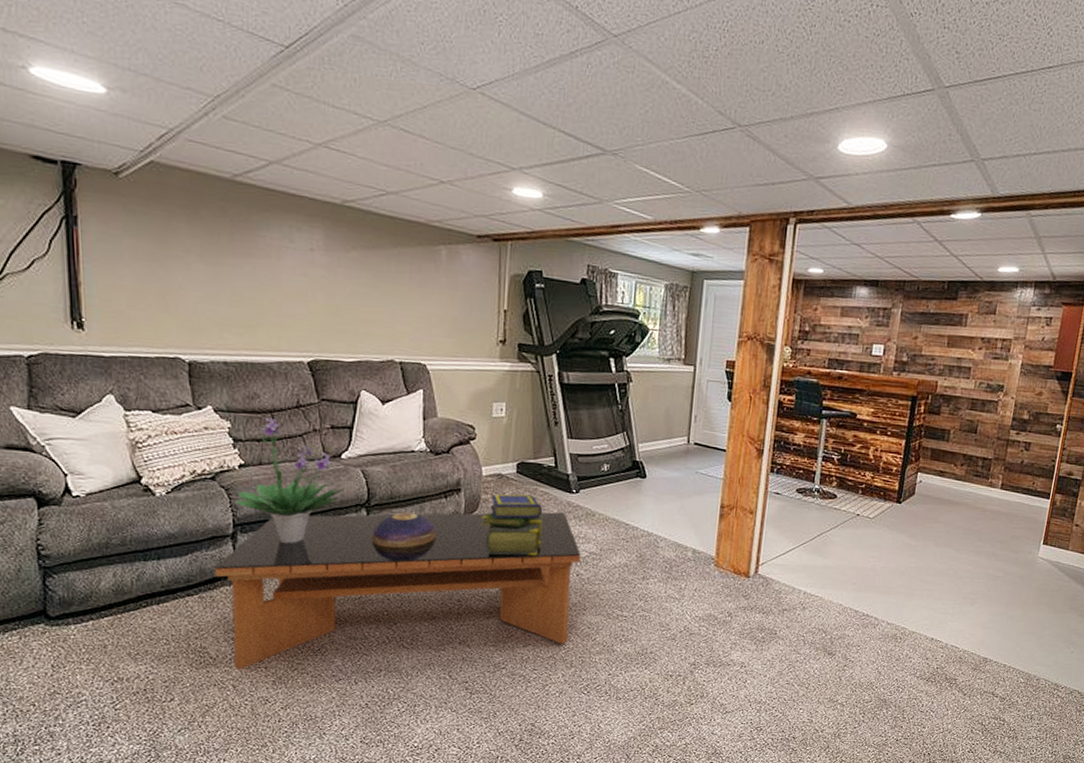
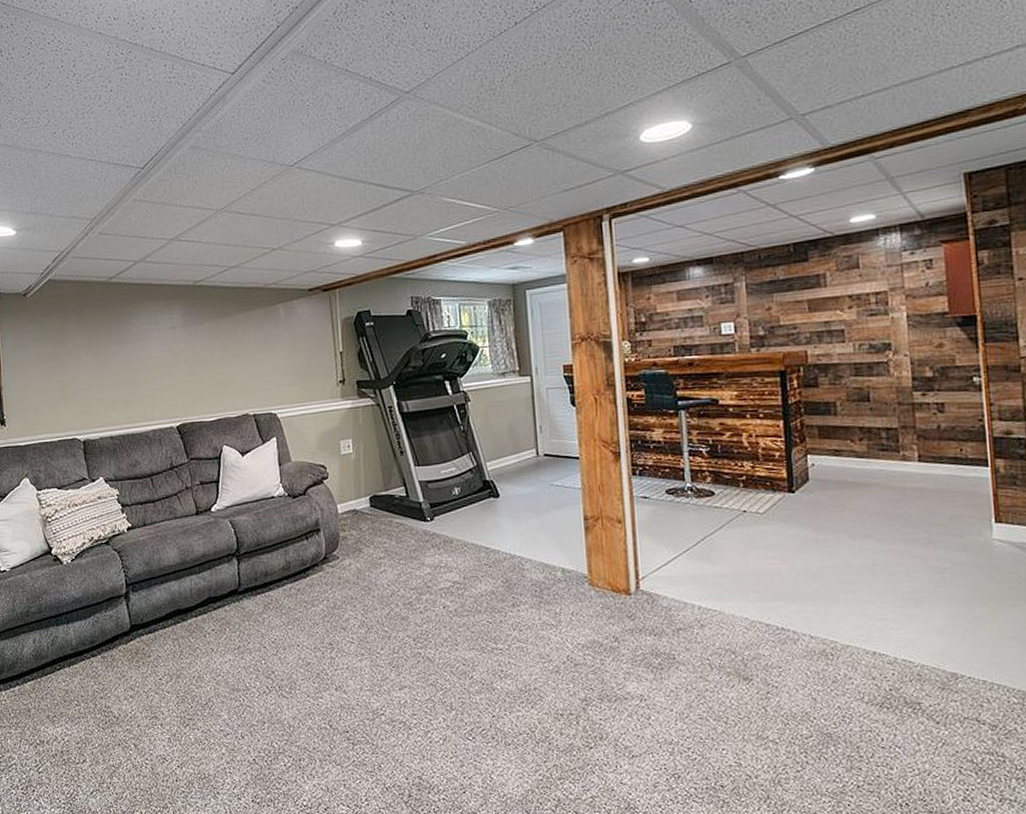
coffee table: present [215,512,581,670] -> none [113,542,445,728]
potted plant: present [236,418,345,543] -> none [126,482,217,598]
decorative bowl: present [371,512,437,548] -> none [244,557,303,594]
stack of books: present [481,494,543,556] -> none [342,527,403,594]

